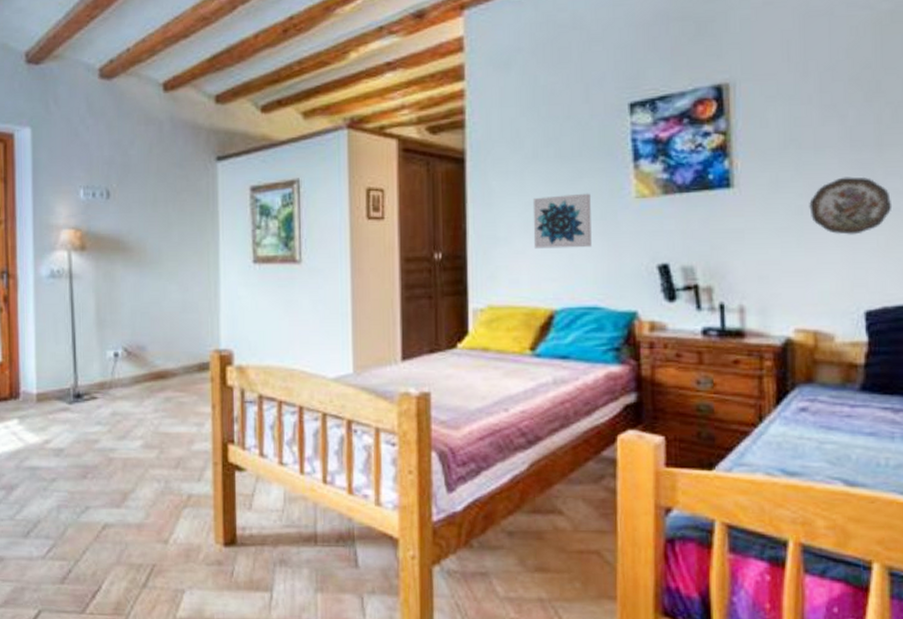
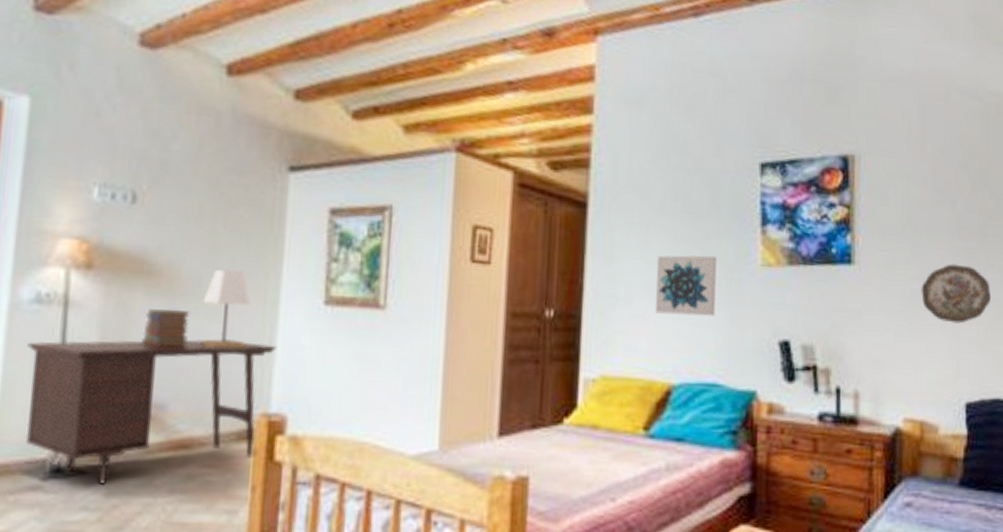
desk: none [49,296,221,406] -> present [25,339,277,485]
book stack: none [123,275,156,303] -> present [140,308,190,347]
lamp: none [164,241,198,303] -> present [199,269,250,349]

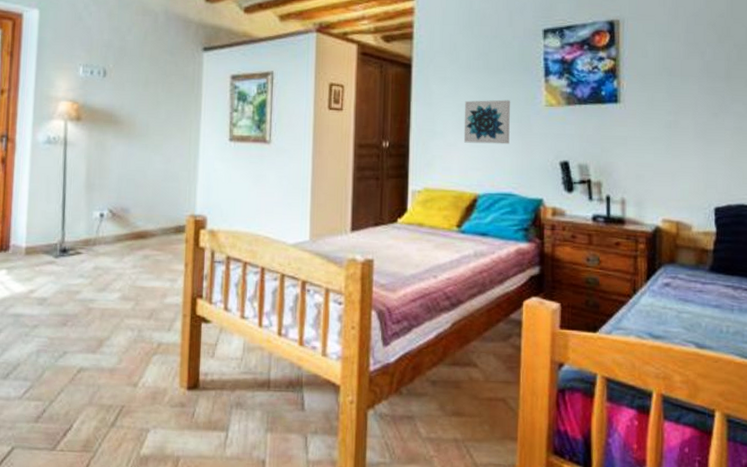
desk: present [25,339,277,485] -> none [43,166,199,261]
book stack: present [140,308,190,347] -> none [112,146,142,171]
lamp: present [199,269,250,349] -> none [149,118,181,172]
decorative plate: present [921,264,992,324] -> none [676,100,737,147]

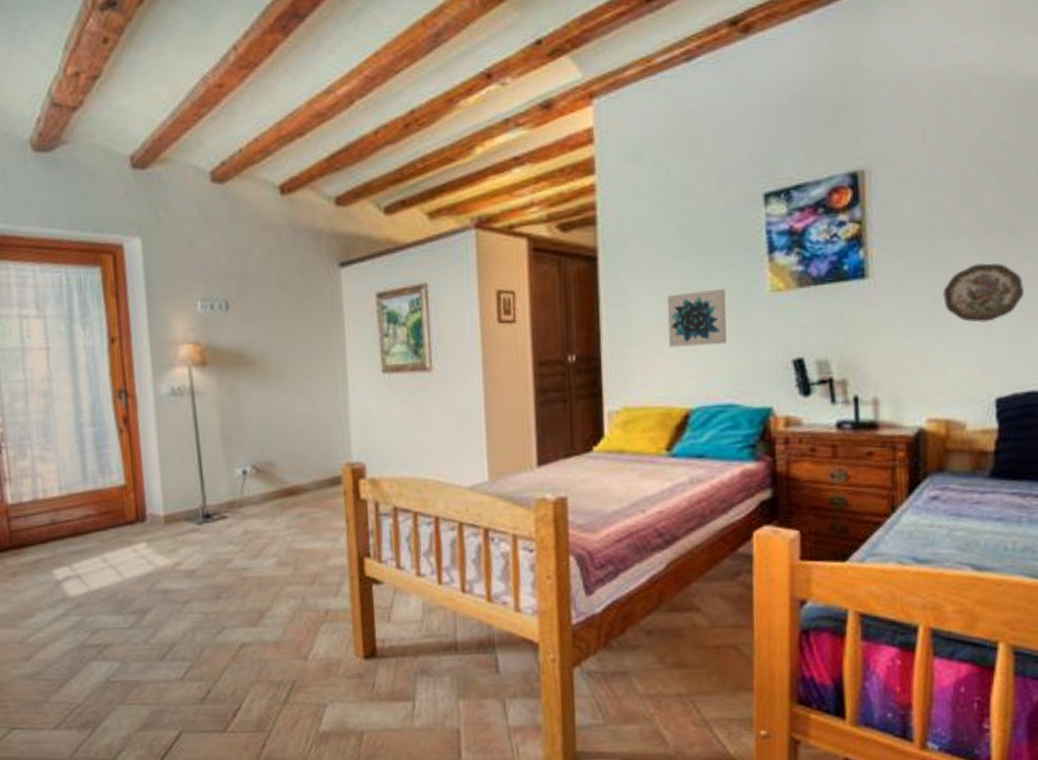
decorative plate: none [676,100,737,147] -> present [943,263,1025,323]

